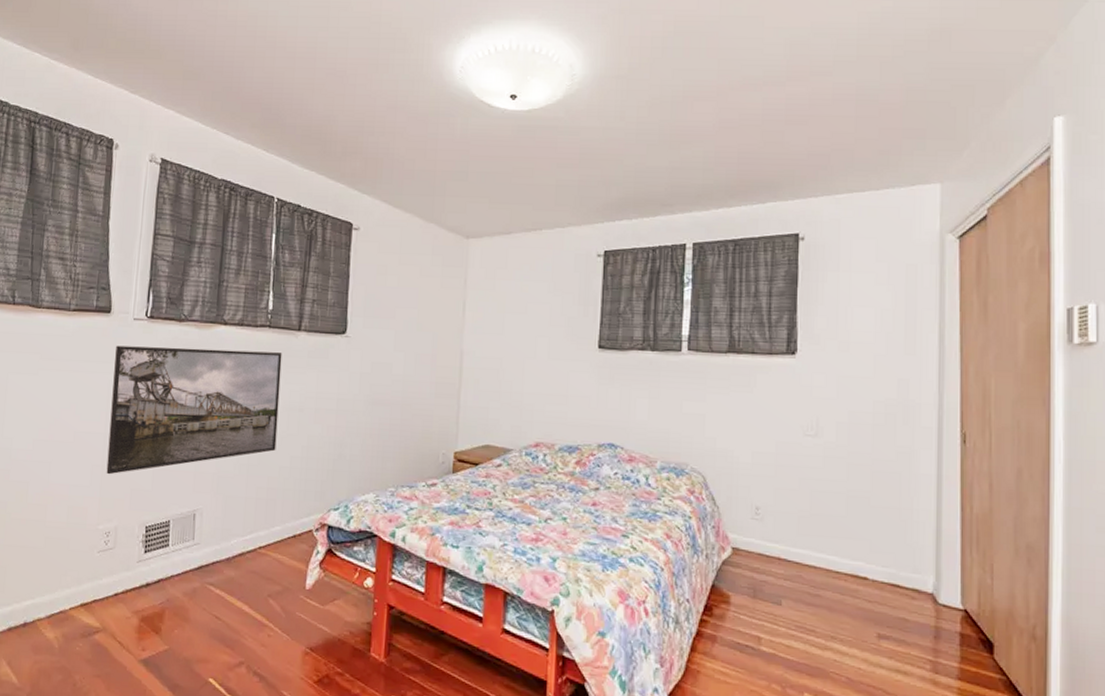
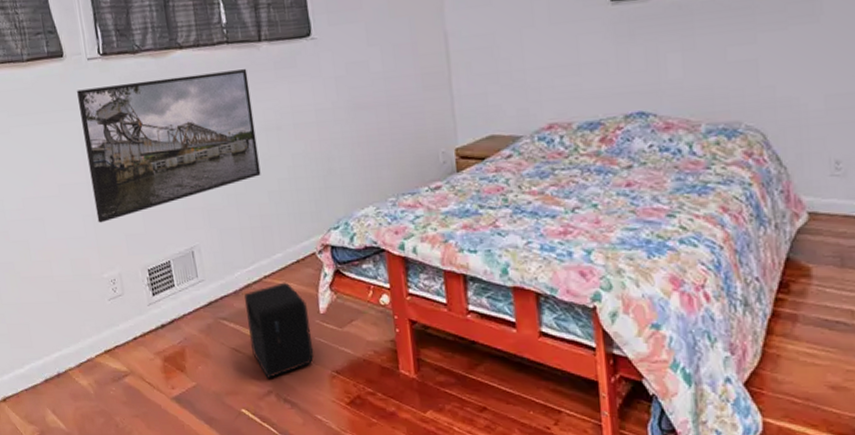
air purifier: none [232,554,295,649] -> present [244,282,314,378]

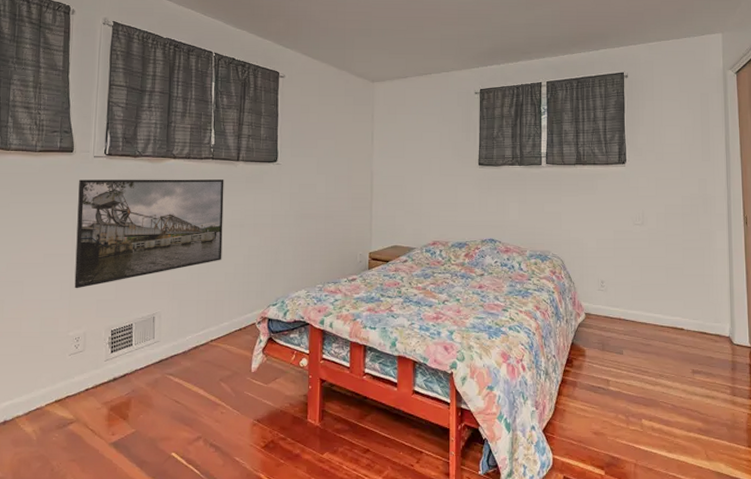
air purifier: present [244,282,314,378] -> none [190,345,243,426]

